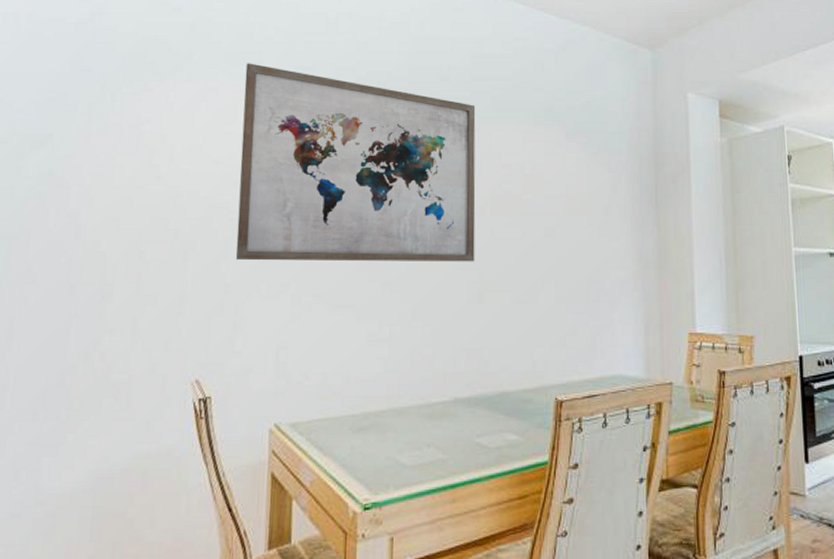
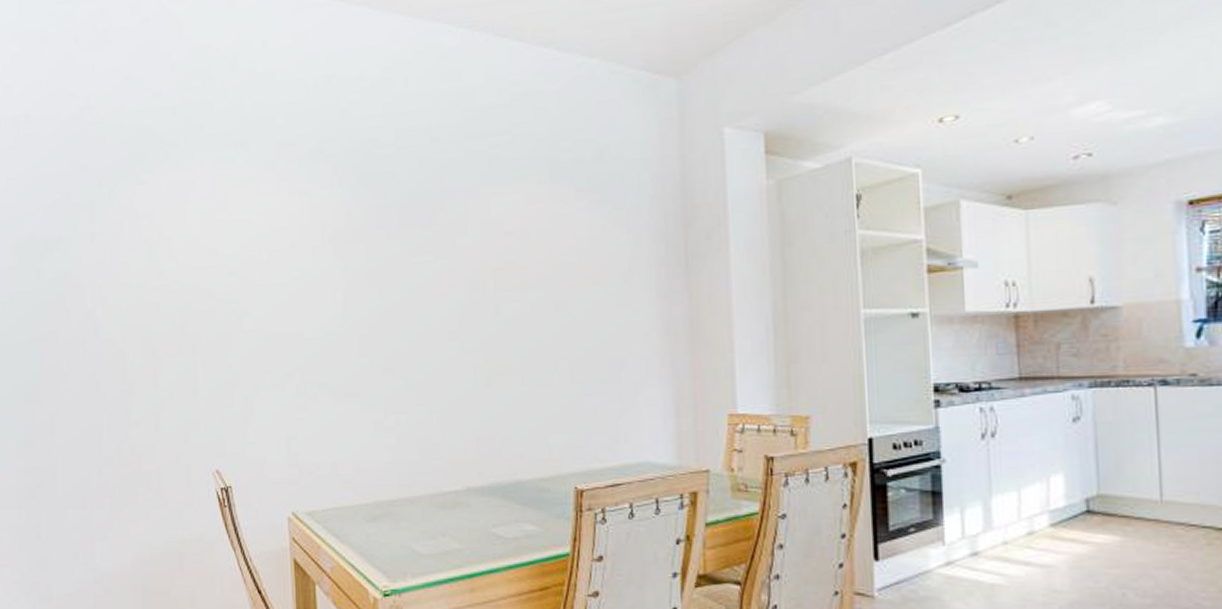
wall art: present [235,63,476,262] -> none [229,143,480,352]

